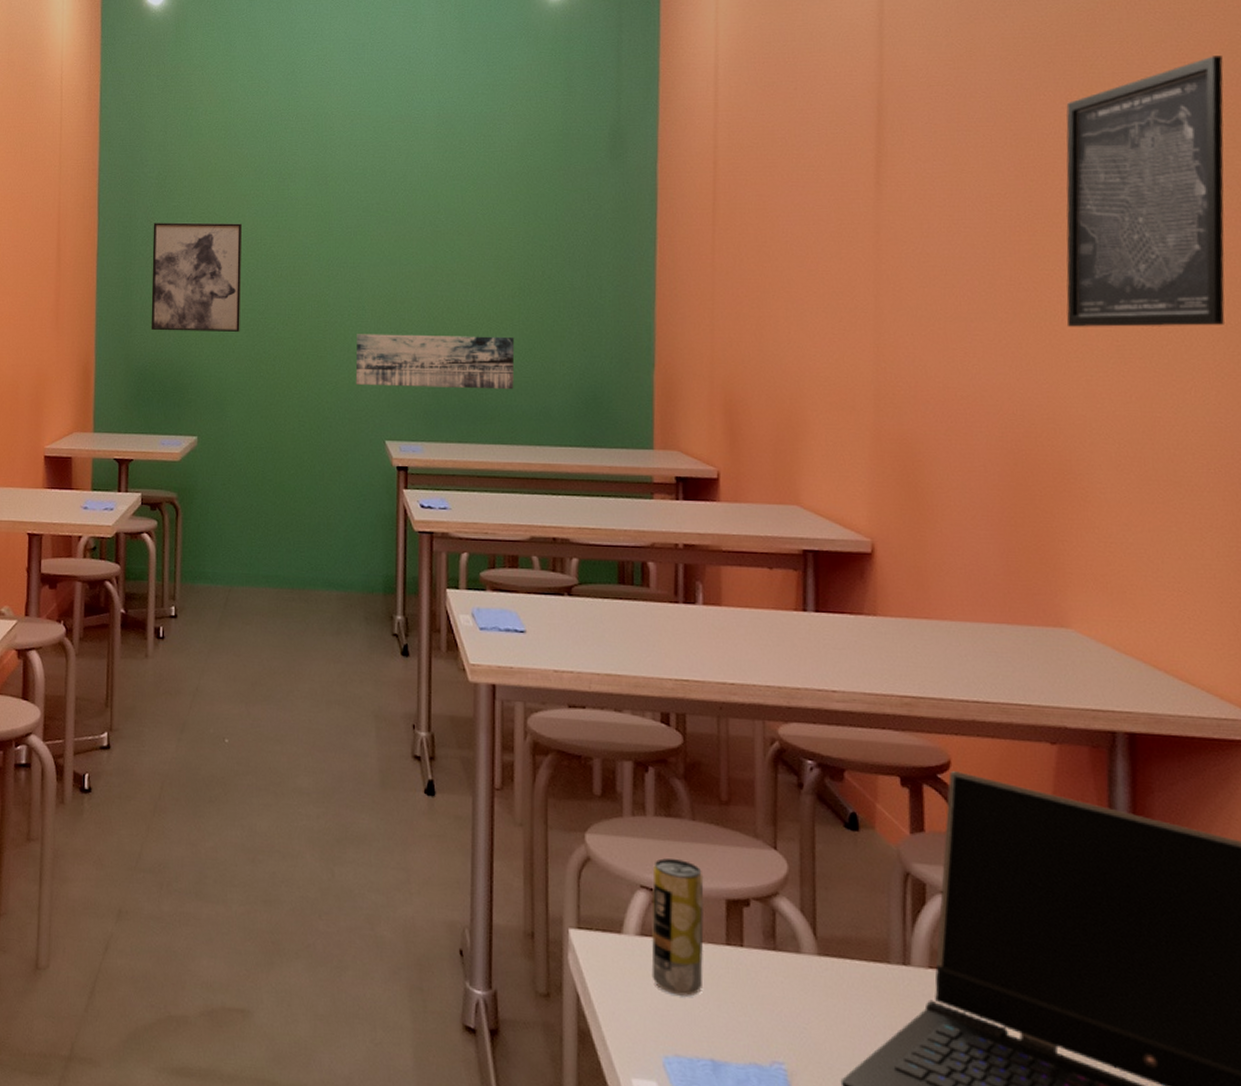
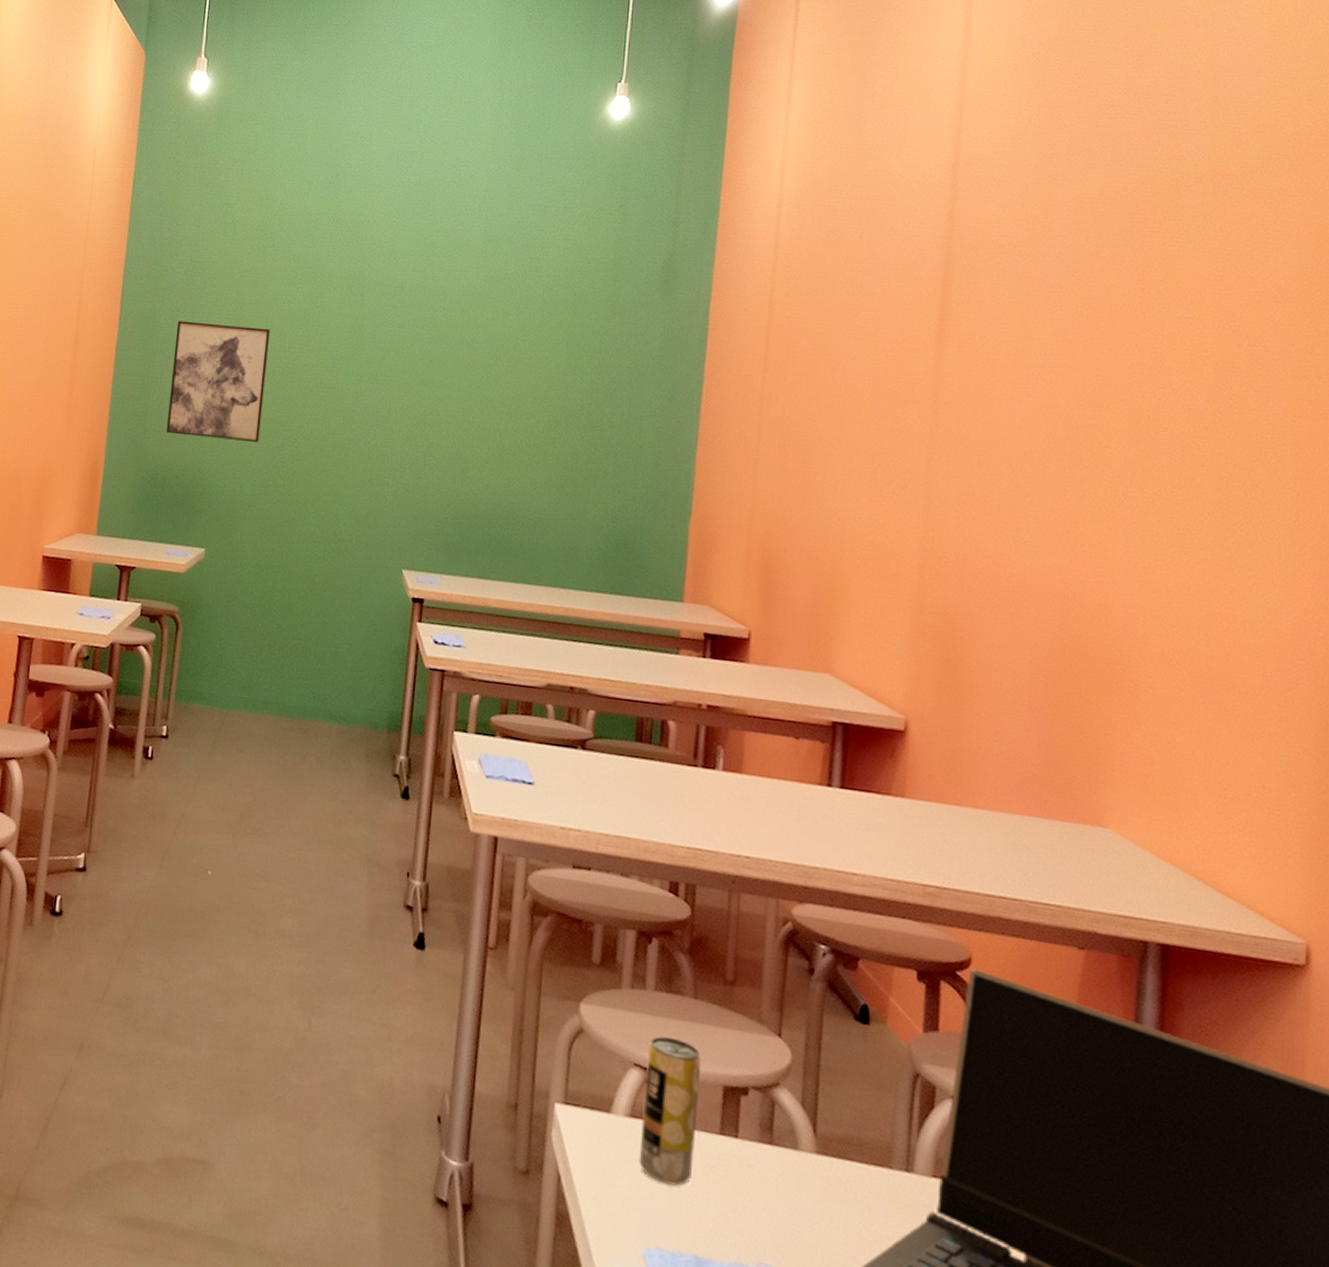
wall art: present [355,334,515,390] -> none [375,455,547,527]
wall art: present [1066,55,1225,327] -> none [1128,238,1309,521]

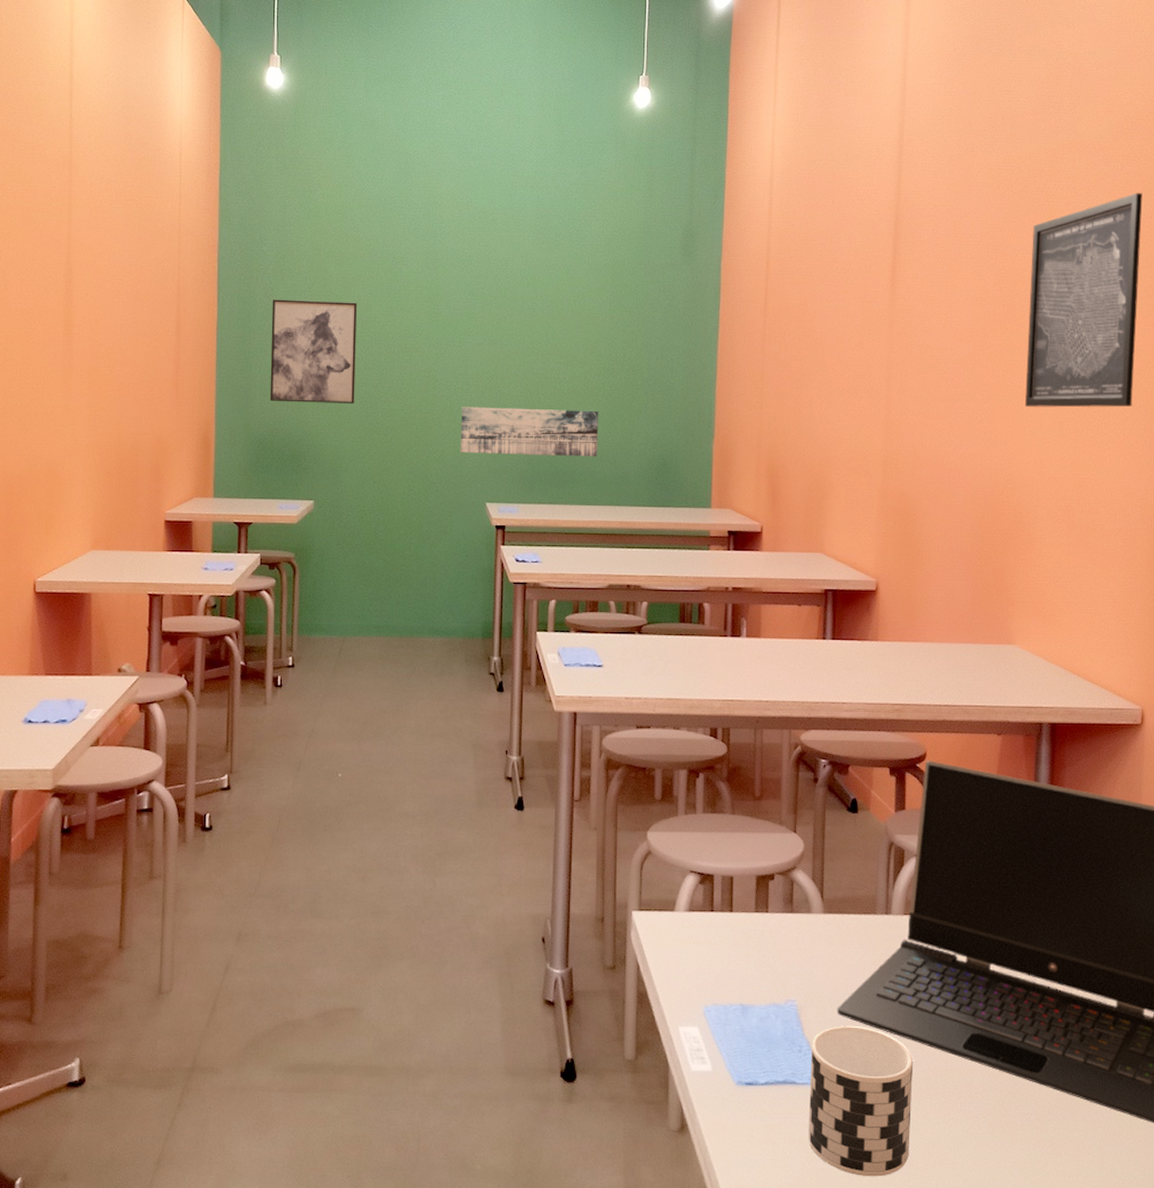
wall art: none [375,455,547,527] -> present [460,407,599,457]
beverage can: present [638,1036,702,1187] -> none [697,847,740,957]
wall art: none [1128,238,1309,521] -> present [1025,193,1143,408]

